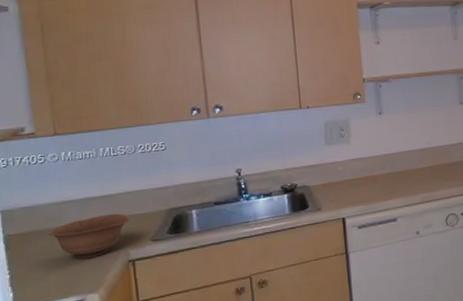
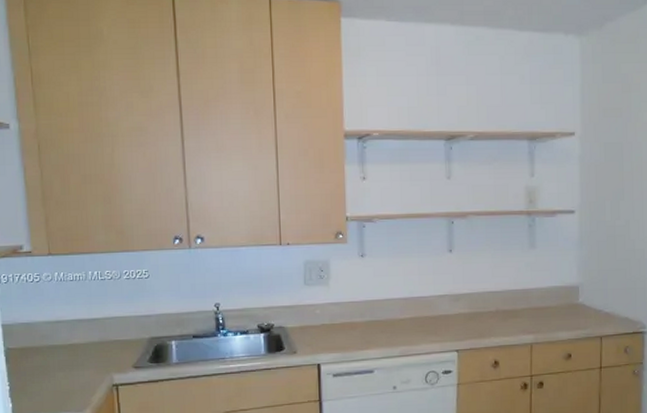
bowl: present [48,213,129,259] -> none [42,337,114,378]

